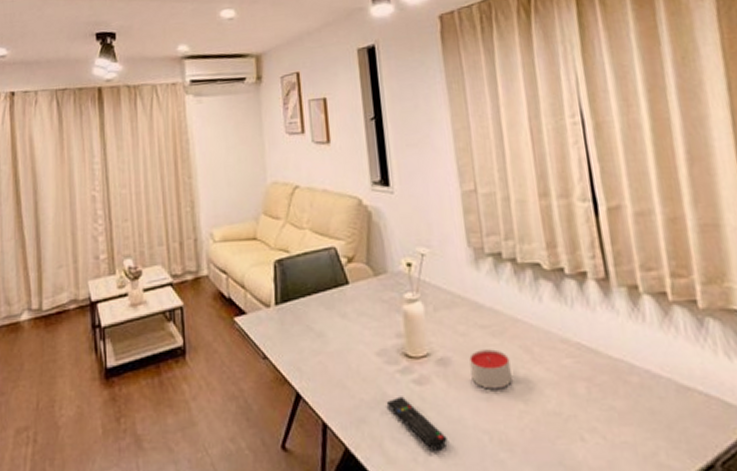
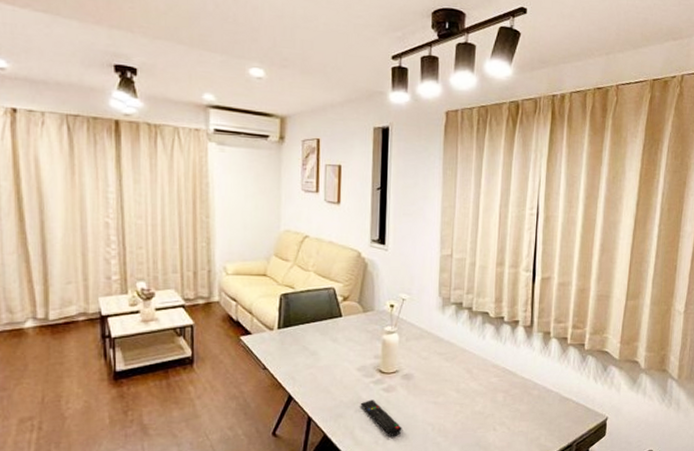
candle: present [469,349,512,389] -> none [426,369,455,396]

